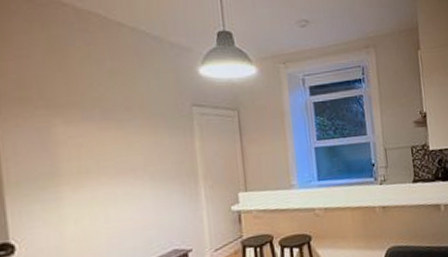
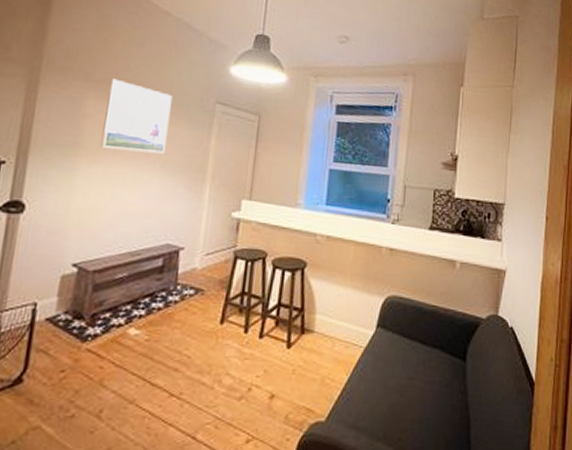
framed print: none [76,100,150,173] -> present [100,78,172,154]

